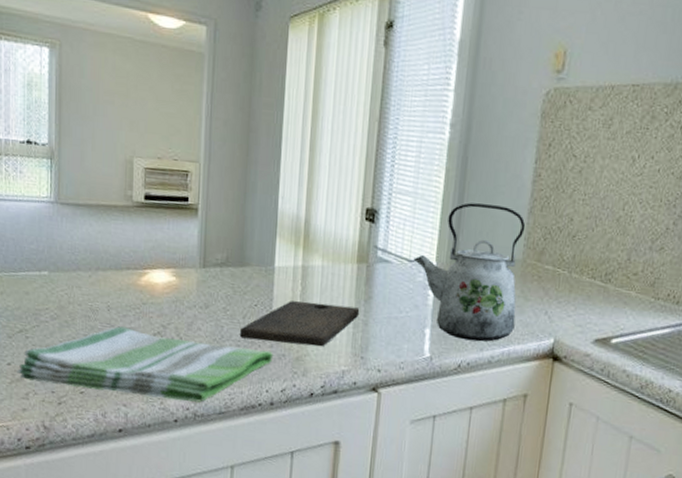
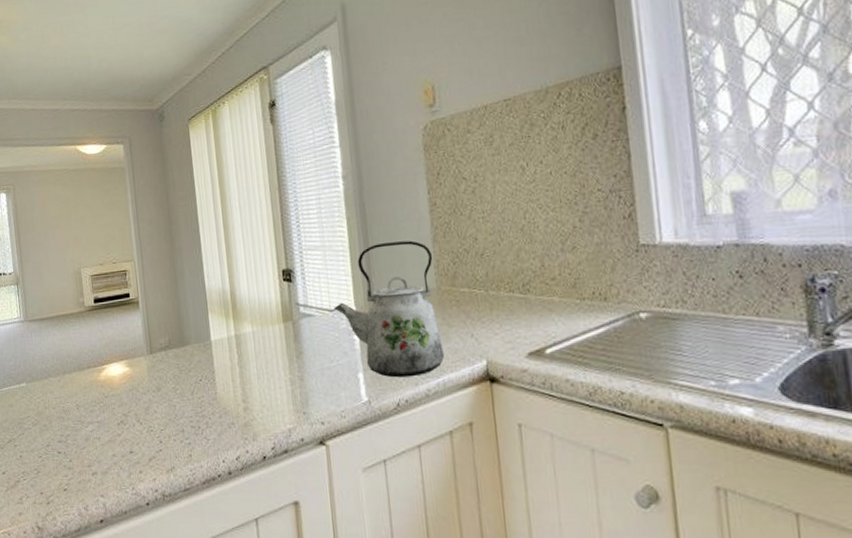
dish towel: present [17,326,274,403] -> none [10,421,224,485]
cutting board: present [240,301,360,347] -> none [191,365,294,414]

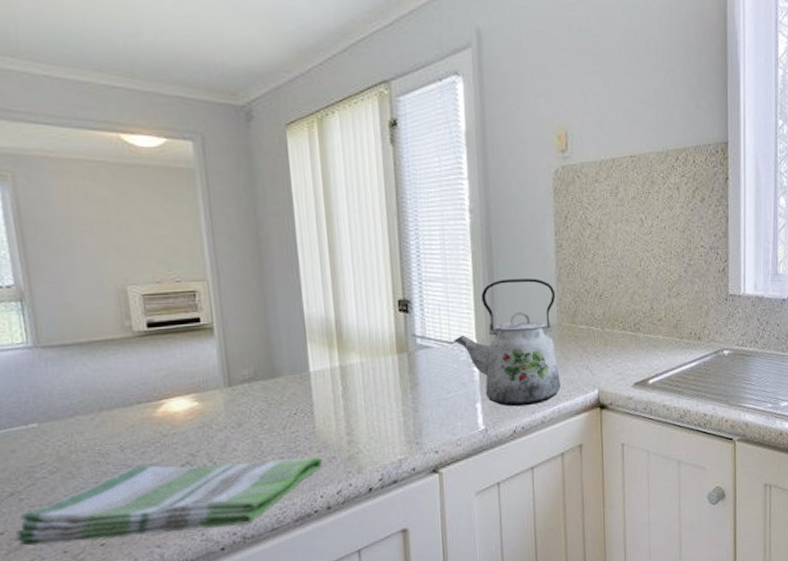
dish towel: none [10,421,224,485] -> present [13,457,323,546]

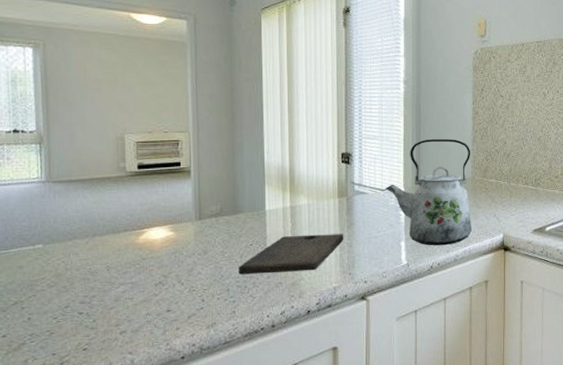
dish towel: present [13,457,323,546] -> none [13,282,271,348]
cutting board: none [282,396,408,450] -> present [239,234,344,275]

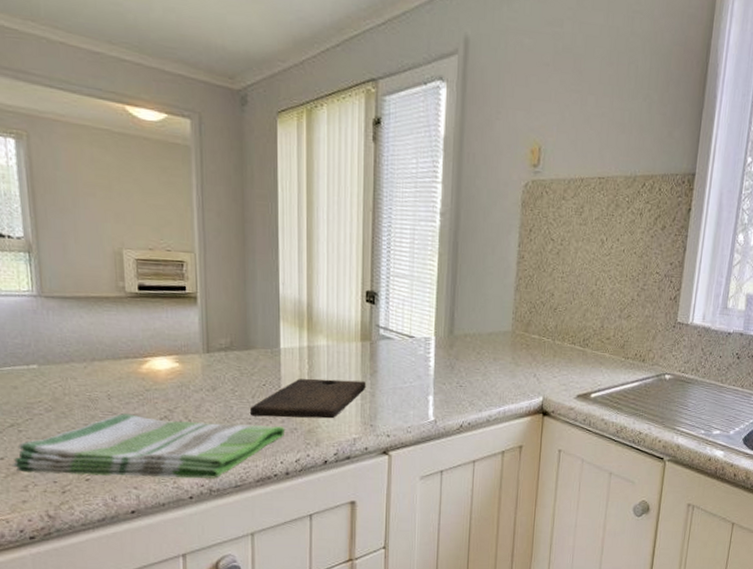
dish towel: none [13,282,271,348] -> present [12,413,286,479]
kettle: present [385,139,472,246] -> none [414,283,513,404]

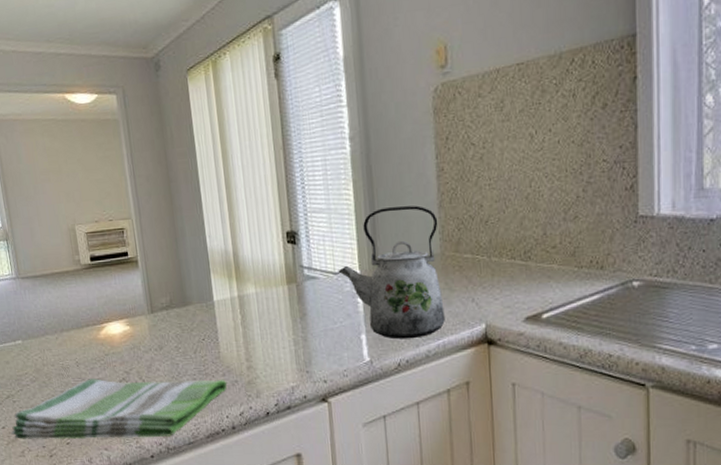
cutting board: present [250,378,366,419] -> none [194,326,298,372]
kettle: none [414,283,513,404] -> present [338,205,445,339]

